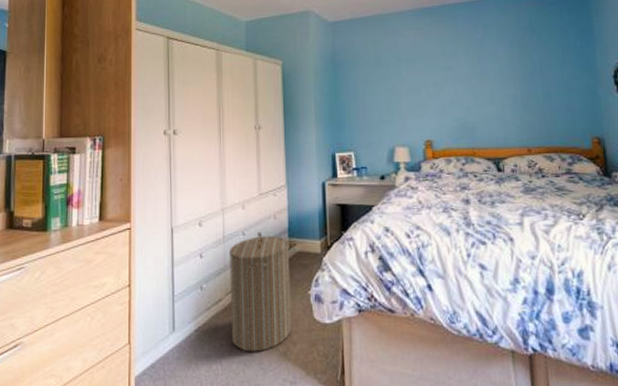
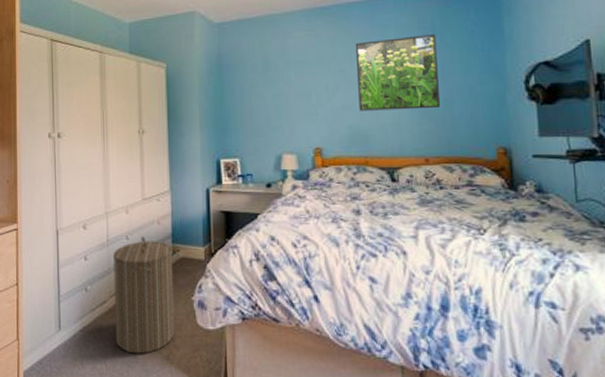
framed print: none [461,33,540,105] -> present [355,34,441,111]

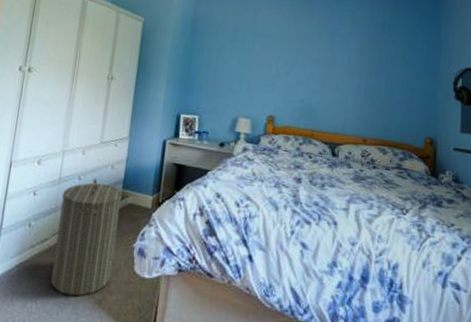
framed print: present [355,34,441,111] -> none [312,26,385,95]

